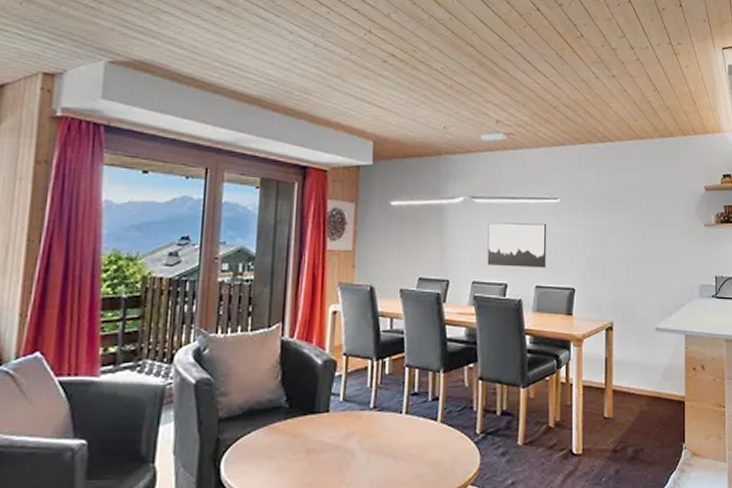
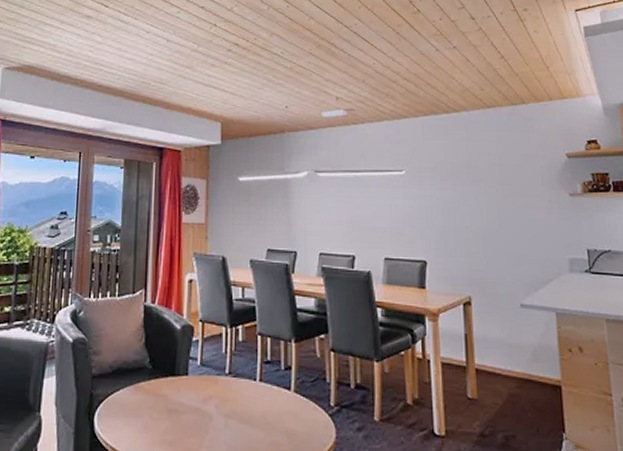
wall art: present [487,222,547,268] -> none [333,195,395,240]

